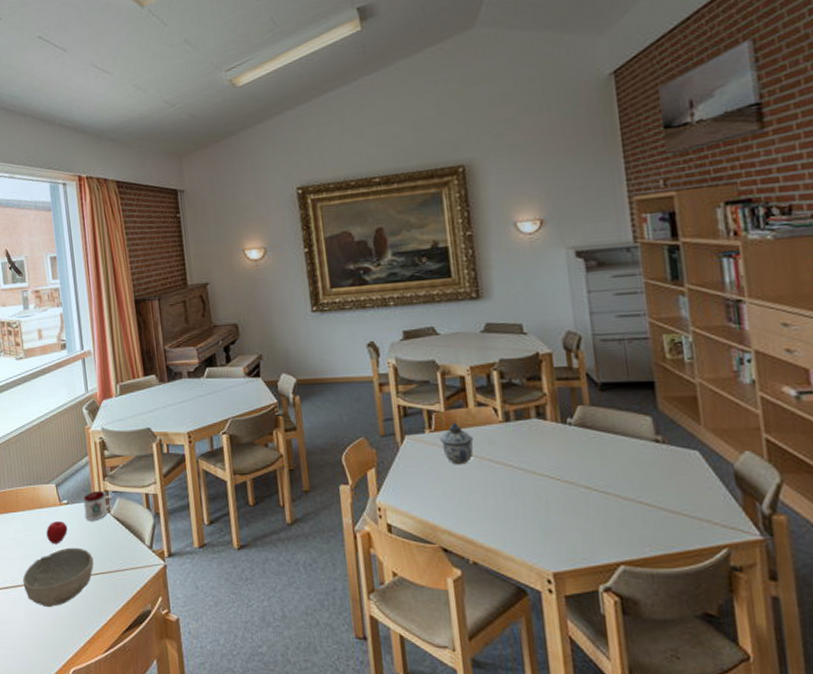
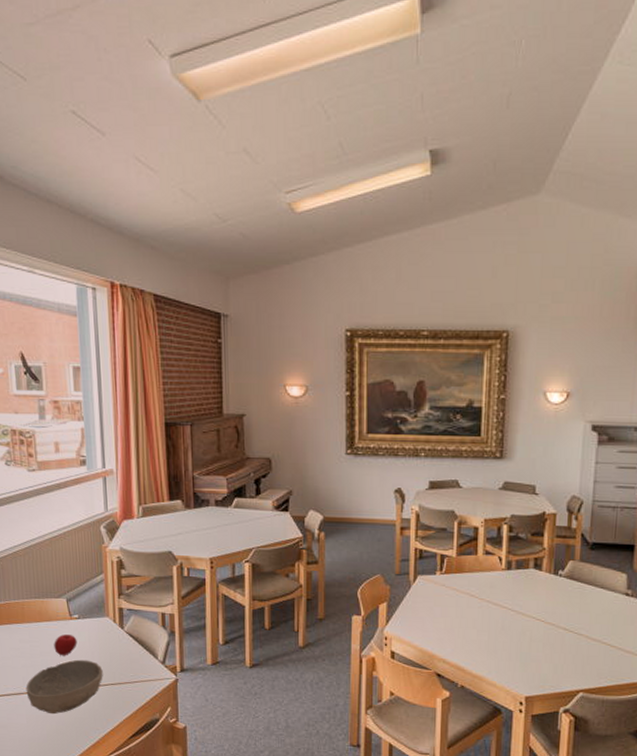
mug: present [83,490,113,520] -> none [95,607,127,635]
lidded jar: present [439,422,474,465] -> none [448,567,477,604]

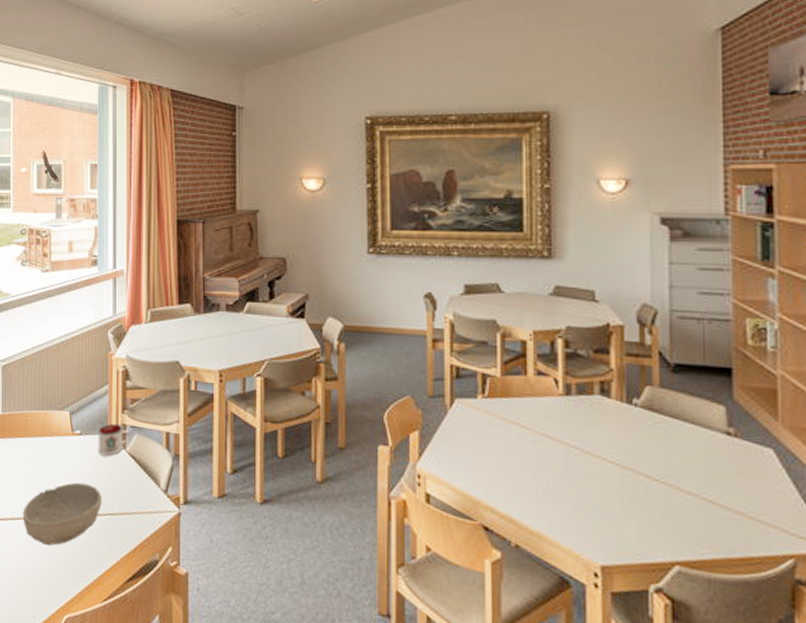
apple: present [54,634,77,656] -> none [54,452,78,478]
mug: none [95,607,127,635] -> present [98,423,130,456]

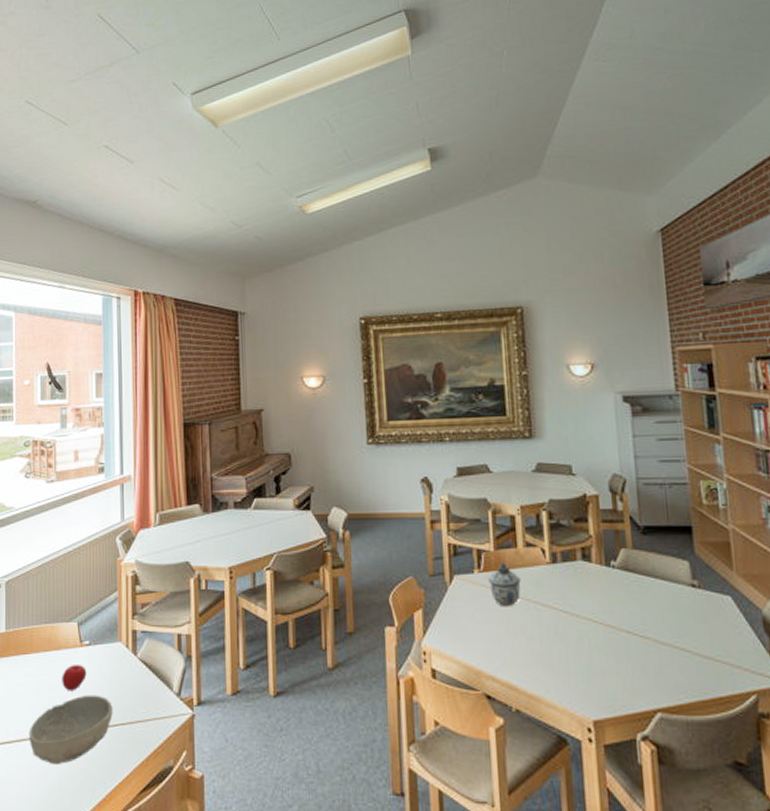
apple: none [54,452,78,478] -> present [62,665,87,691]
mug: present [98,423,130,456] -> none [107,630,141,664]
lidded jar: none [492,390,529,437] -> present [488,563,521,607]

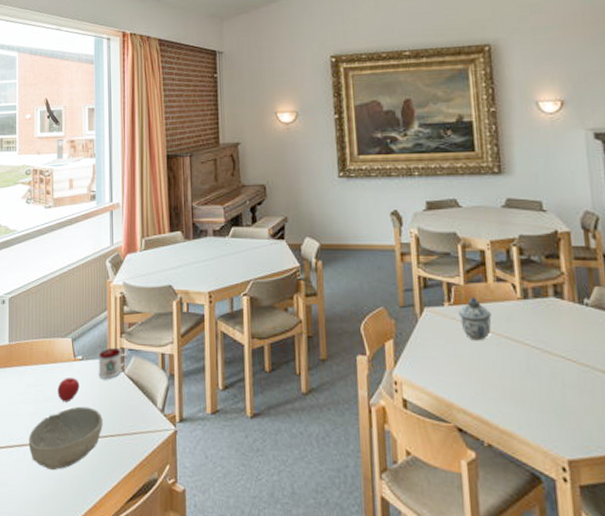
mug: none [107,630,141,664] -> present [98,347,128,379]

